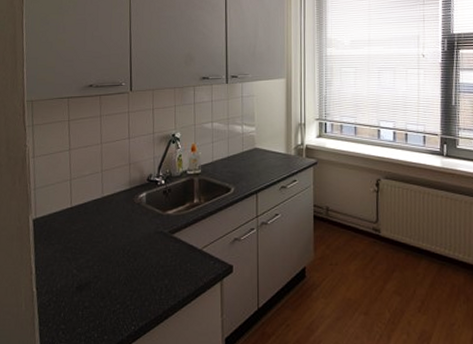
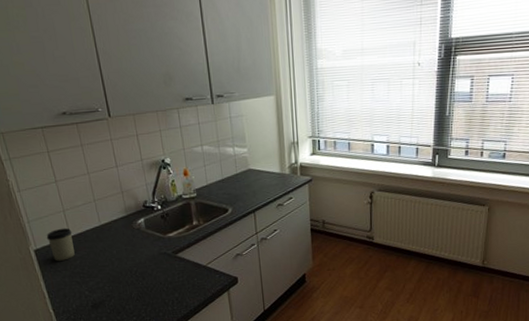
cup: none [48,197,74,233] -> present [46,227,75,261]

